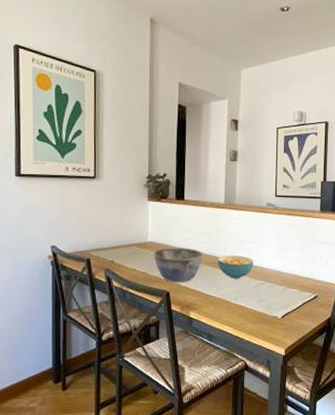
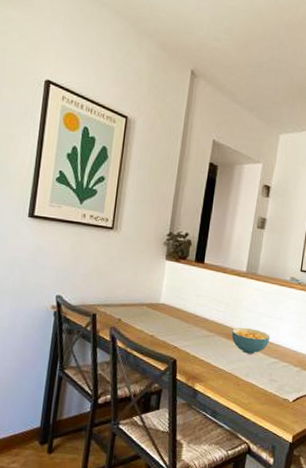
bowl: present [153,248,204,283] -> none [164,312,218,352]

